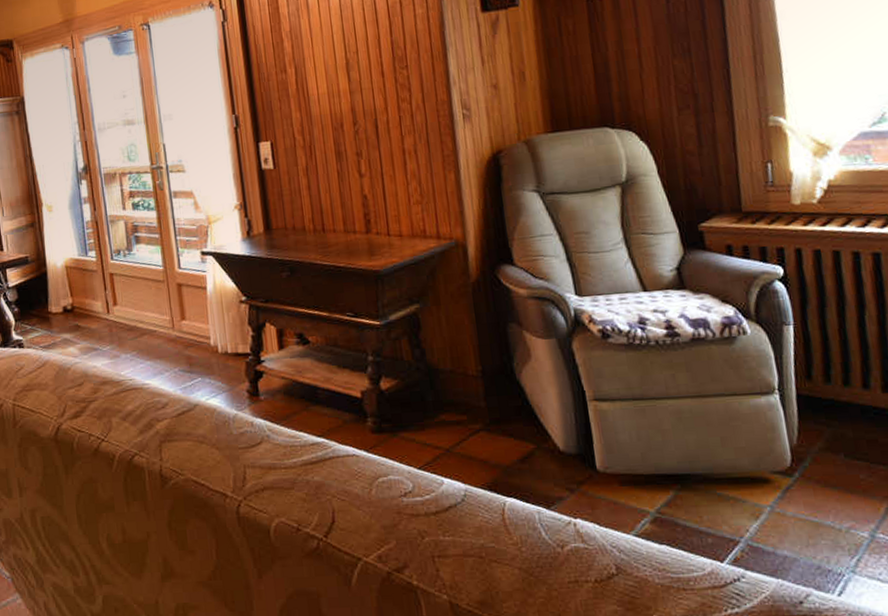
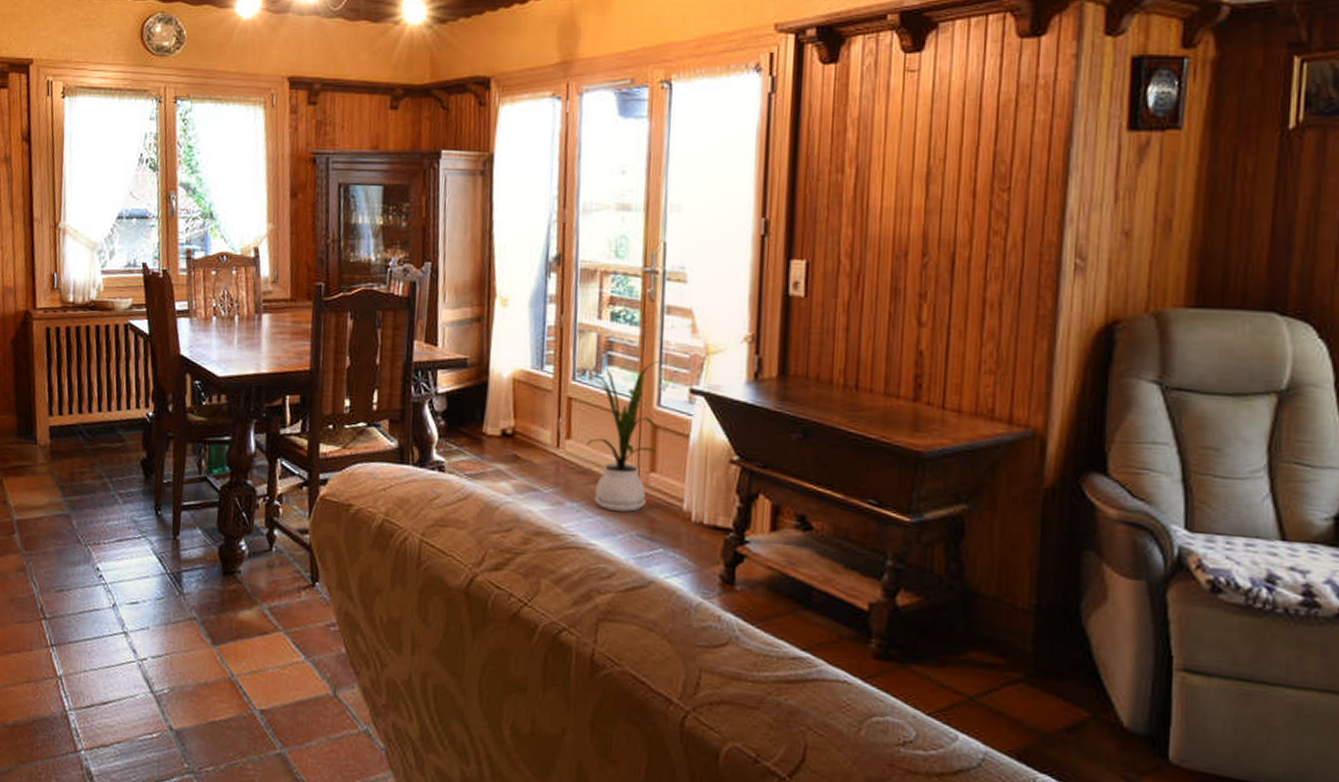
house plant: none [123,234,185,355] -> present [586,361,663,512]

